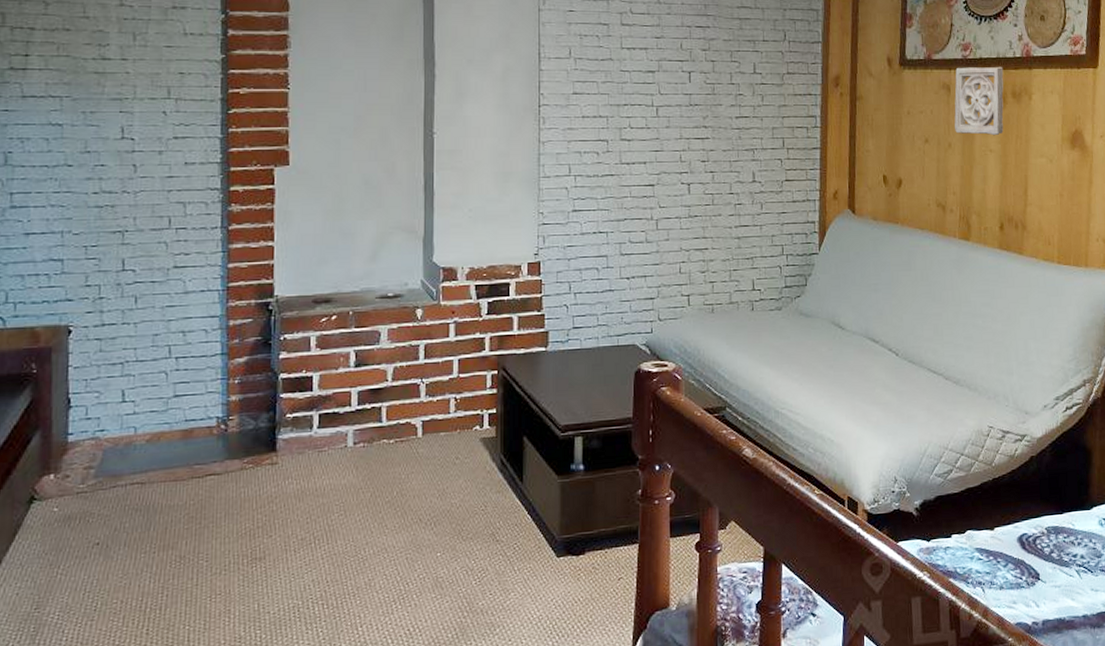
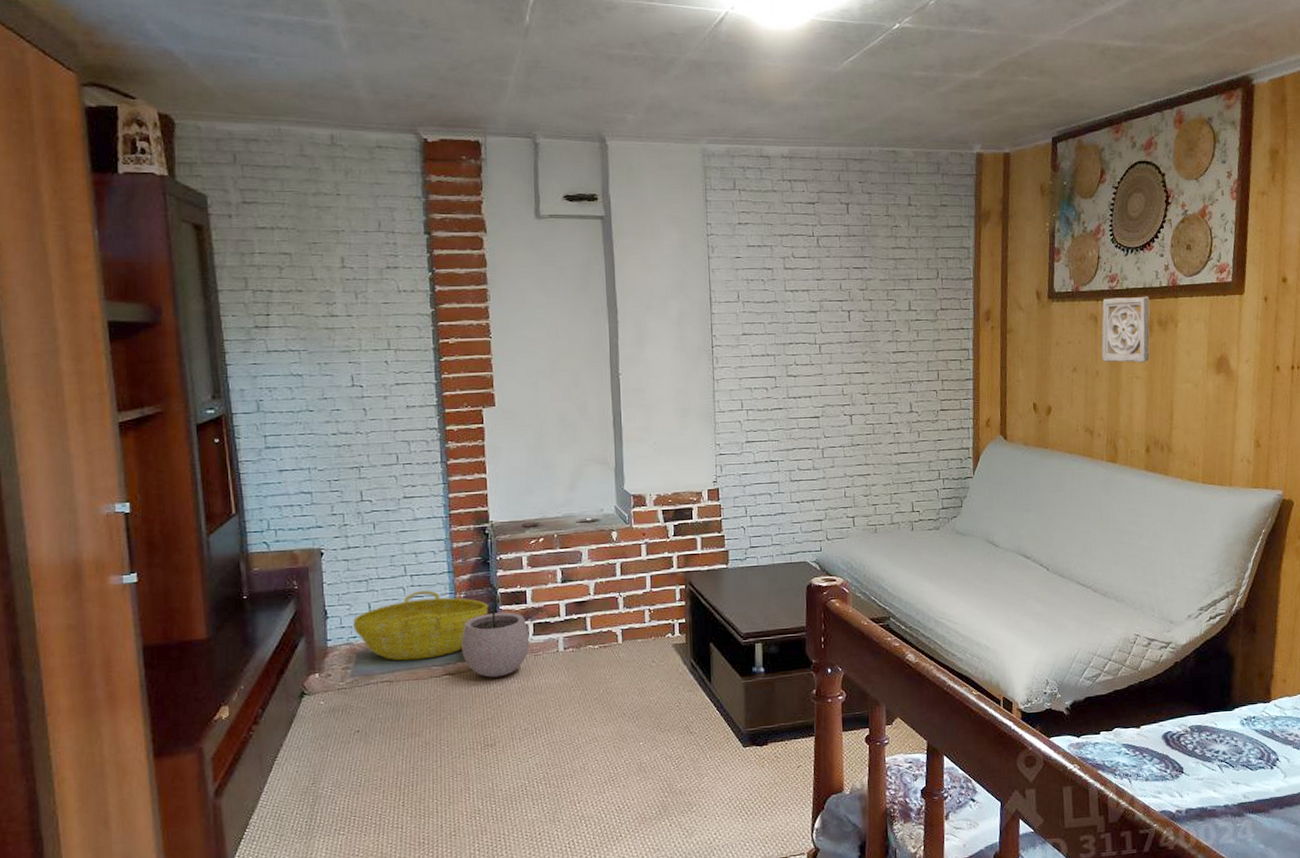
basket: none [101,375,267,459] -> present [353,590,489,661]
plant pot: none [232,383,314,478] -> present [461,596,530,678]

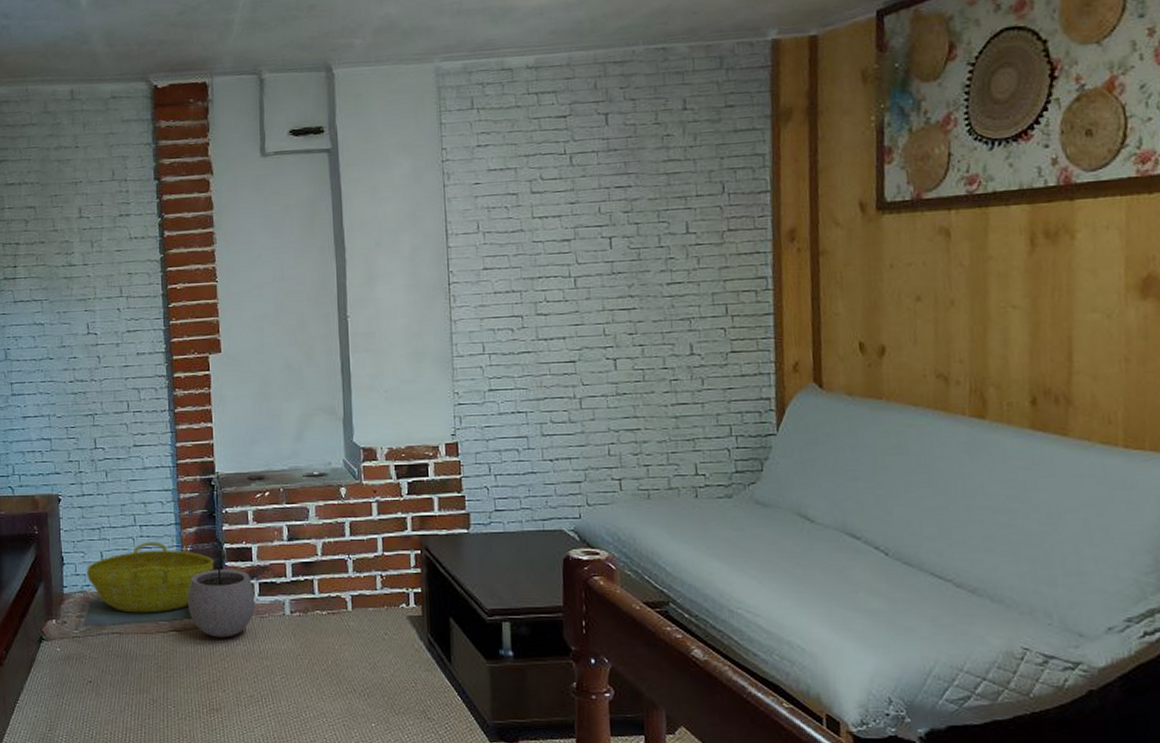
wall ornament: present [1101,296,1150,363] -> none [957,200,1032,288]

